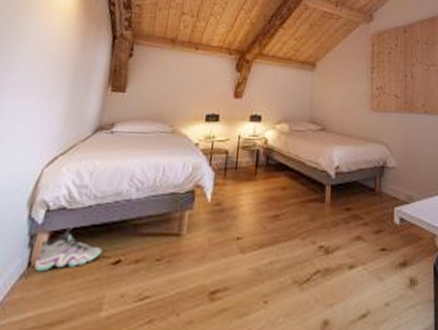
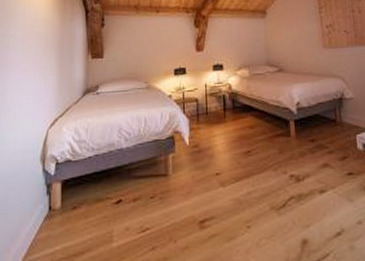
sneaker: present [34,226,102,272] -> none [54,175,105,214]

